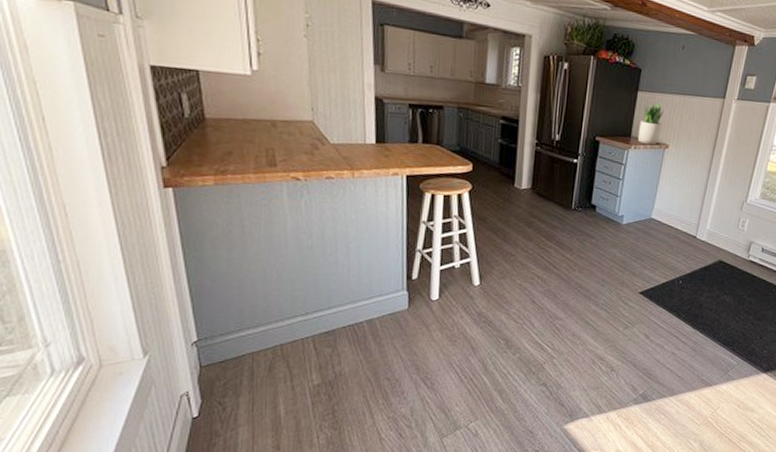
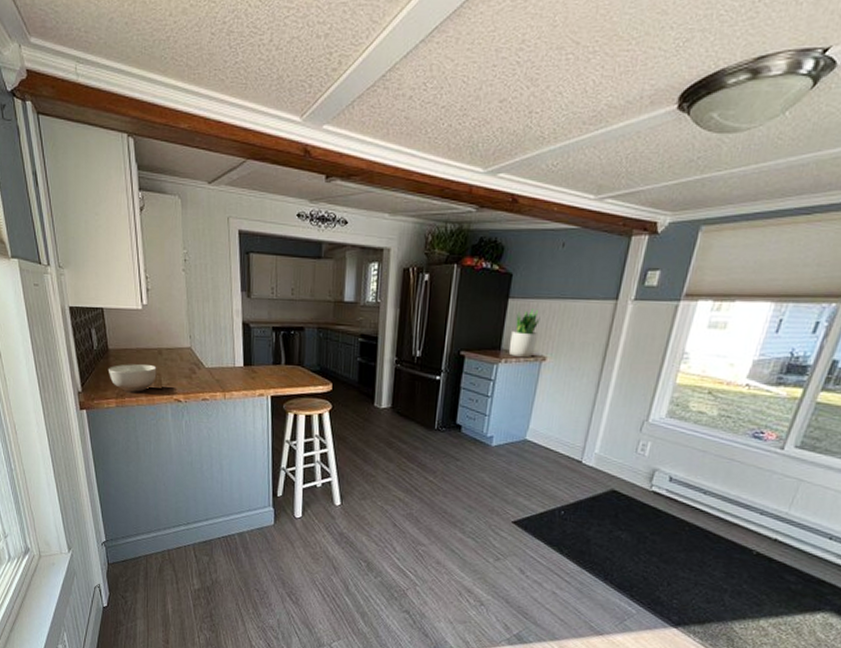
bowl: none [203,136,270,168] -> present [107,363,157,392]

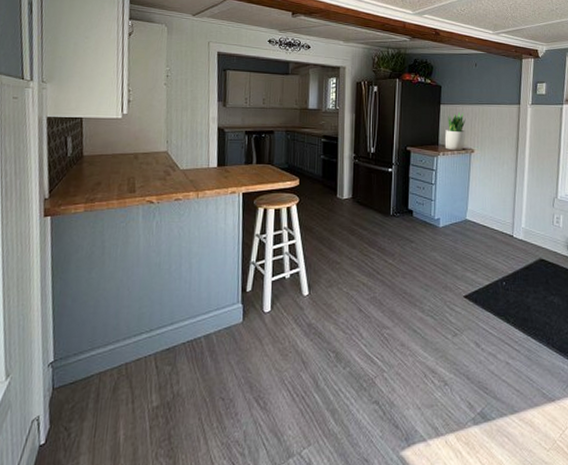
bowl: present [107,363,157,392] -> none [79,168,132,196]

